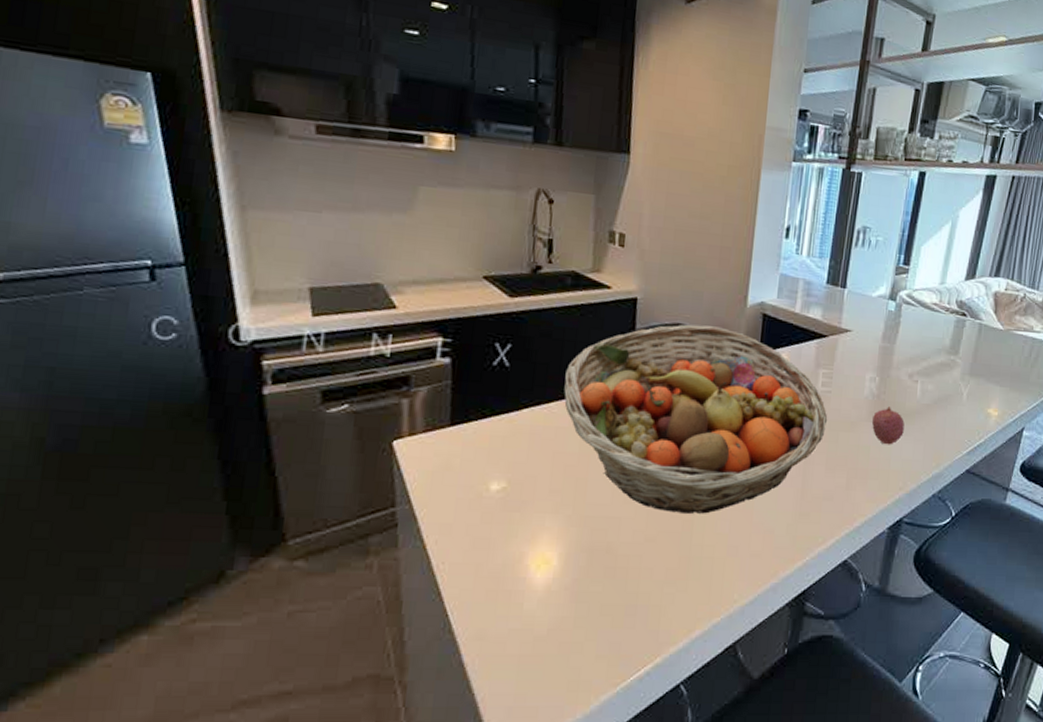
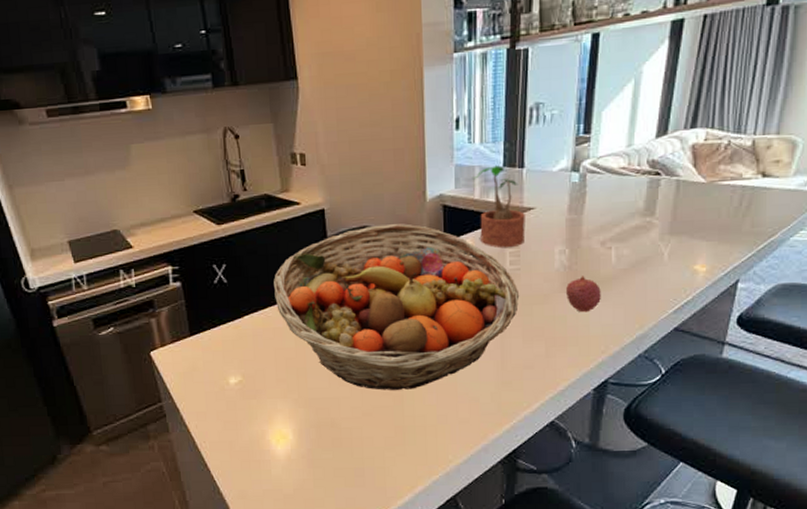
potted plant: none [795,281,842,369] -> present [471,165,526,248]

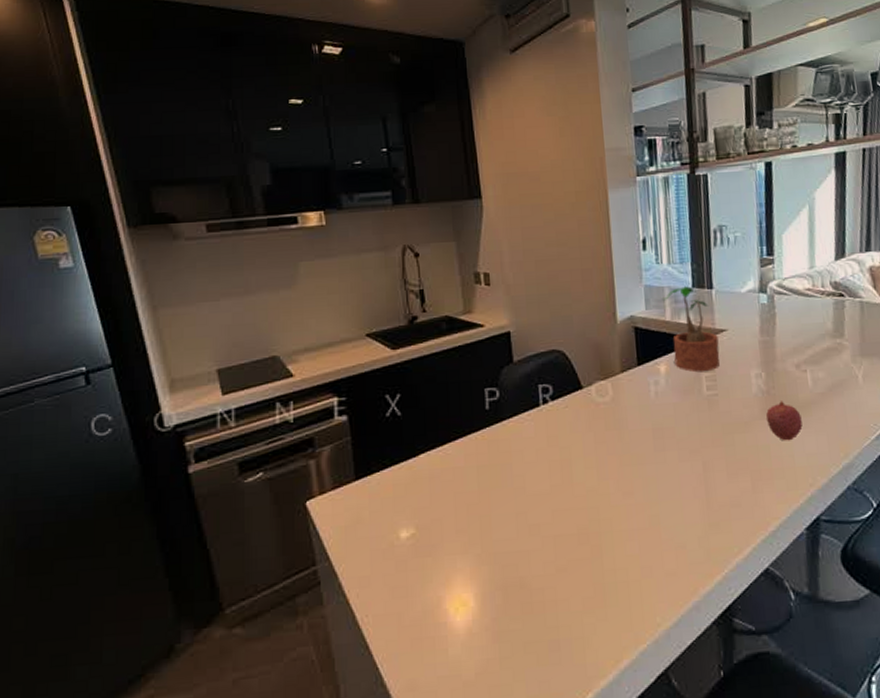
fruit basket: present [274,224,520,390] -> none [454,347,720,539]

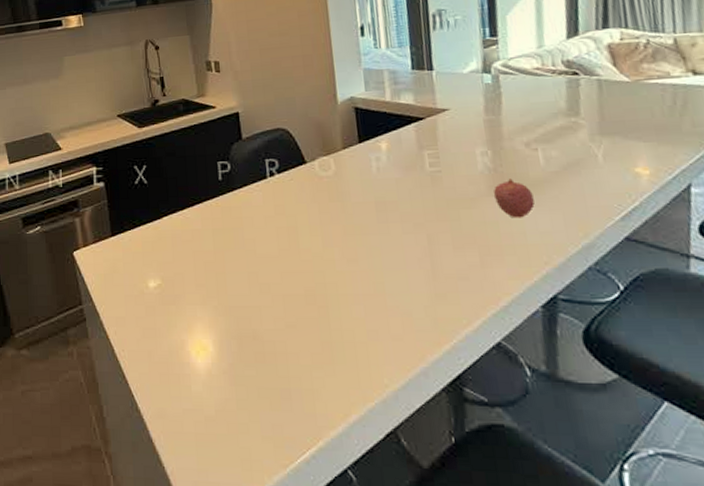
potted plant: present [661,286,720,373] -> none [381,68,443,150]

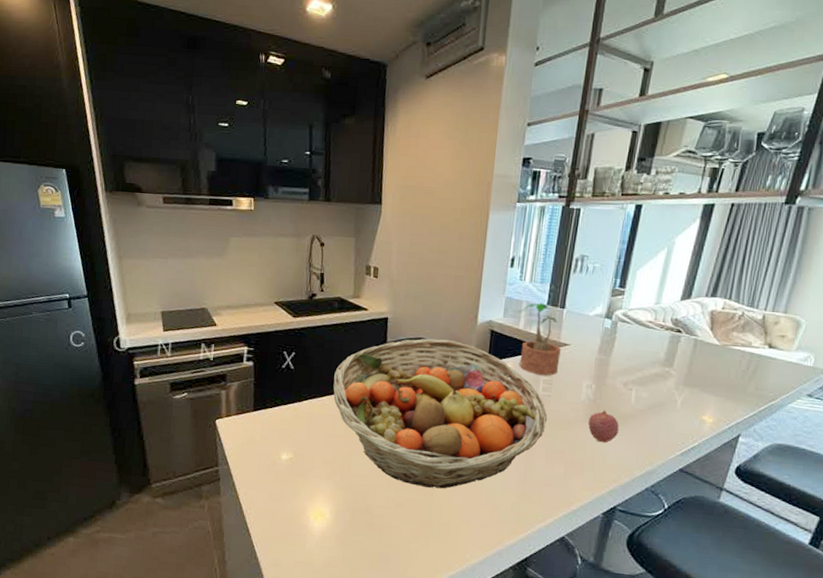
fruit basket: none [192,126,444,300] -> present [333,338,548,489]
potted plant: none [381,68,443,150] -> present [518,303,561,376]

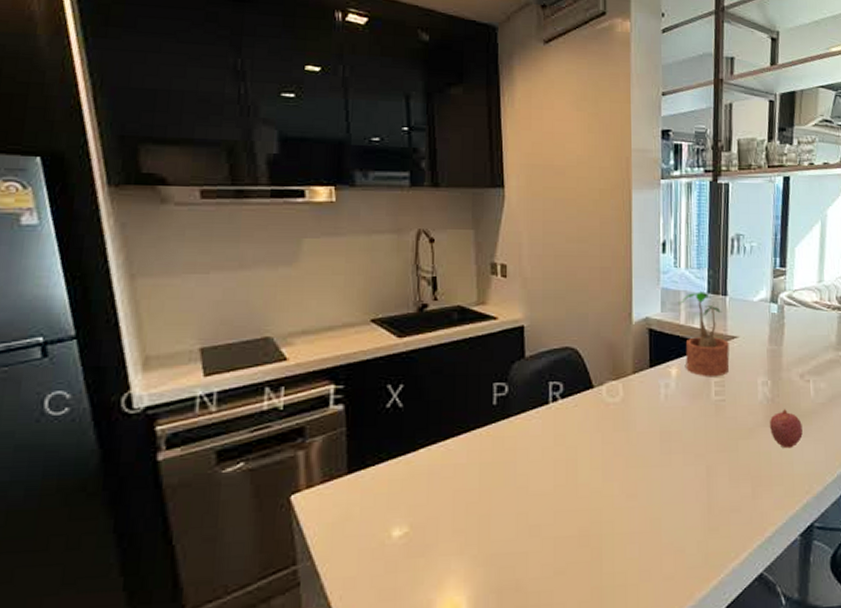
fruit basket: present [333,338,548,489] -> none [459,346,725,542]

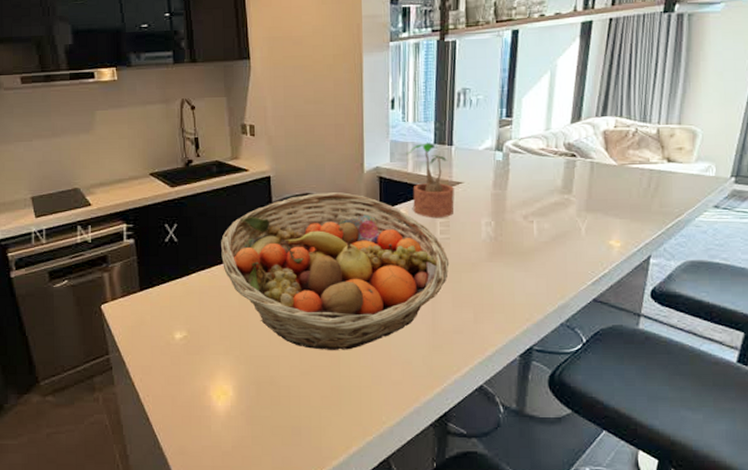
fruit basket: none [459,346,725,542] -> present [221,192,450,350]
fruit: present [769,409,803,449] -> none [491,247,525,281]

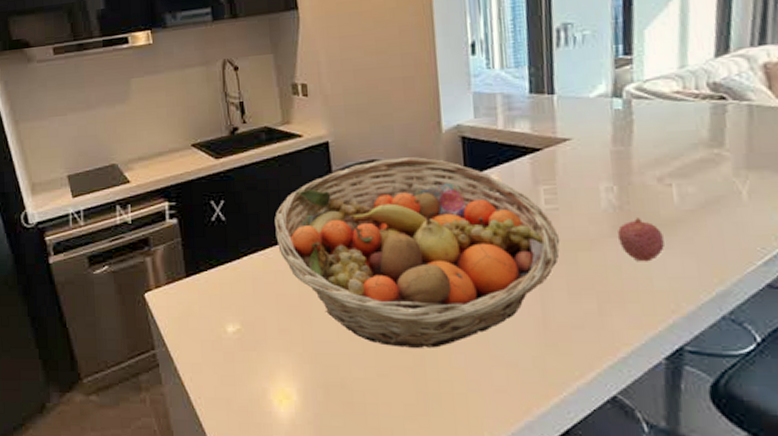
potted plant: present [405,143,455,219] -> none [493,92,562,185]
fruit: none [491,247,525,281] -> present [617,218,664,262]

